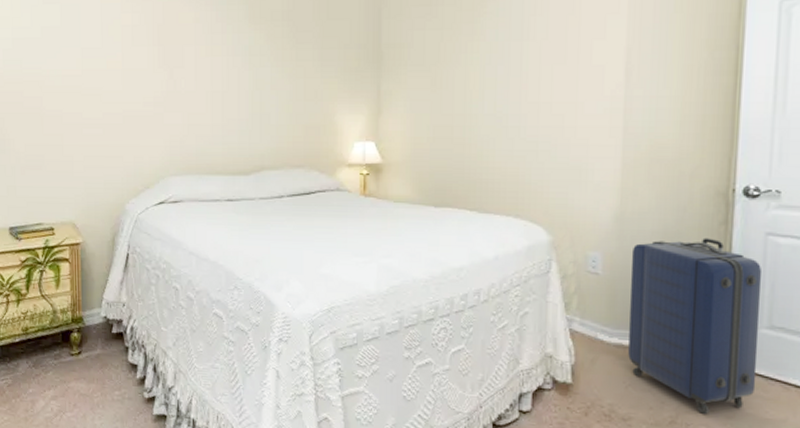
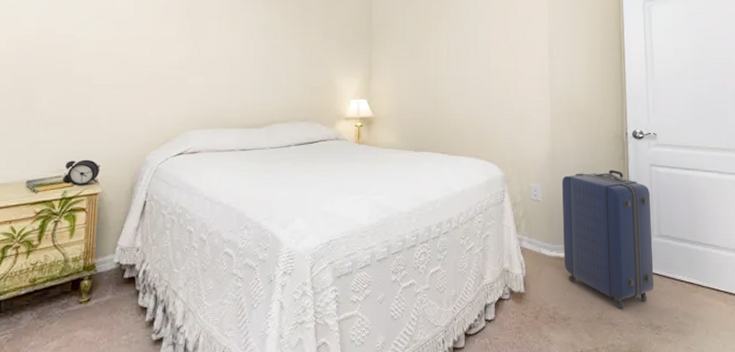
alarm clock: none [43,206,80,235] -> present [62,159,101,186]

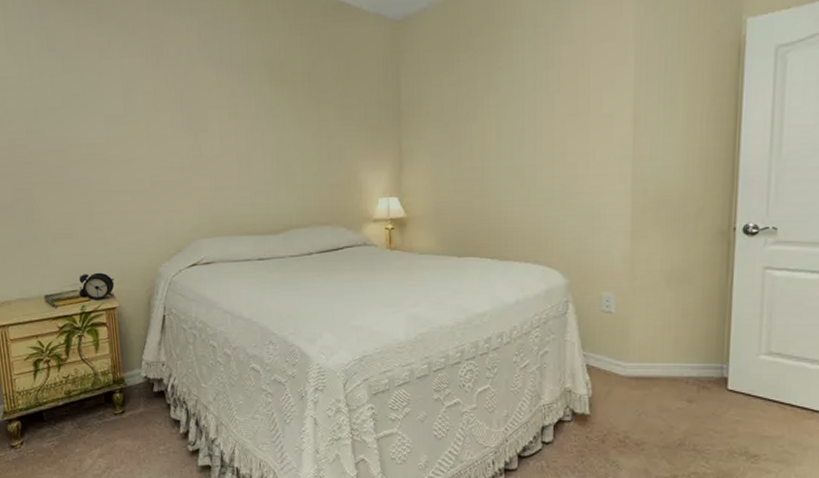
suitcase: present [561,169,654,309] -> none [640,274,761,435]

